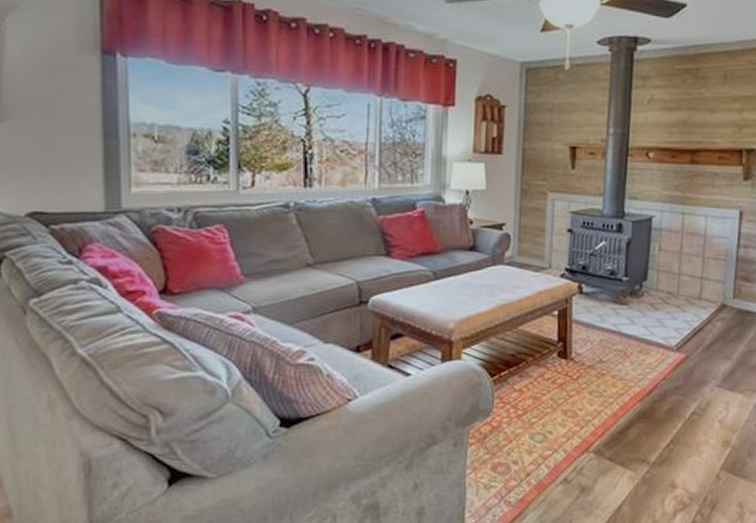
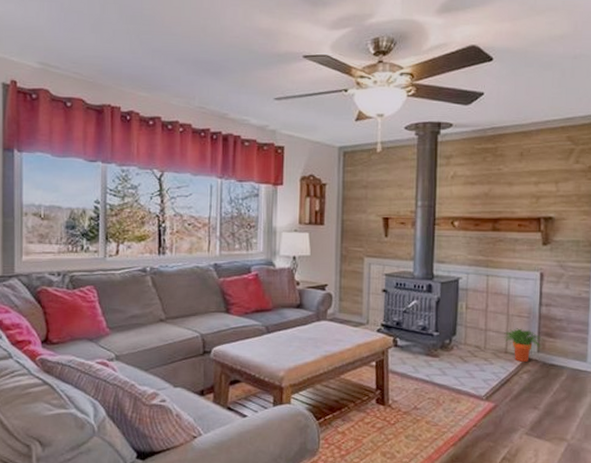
potted plant: none [698,272,741,309] -> present [504,328,544,362]

